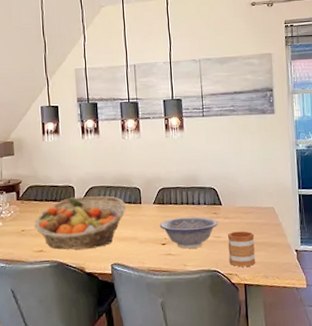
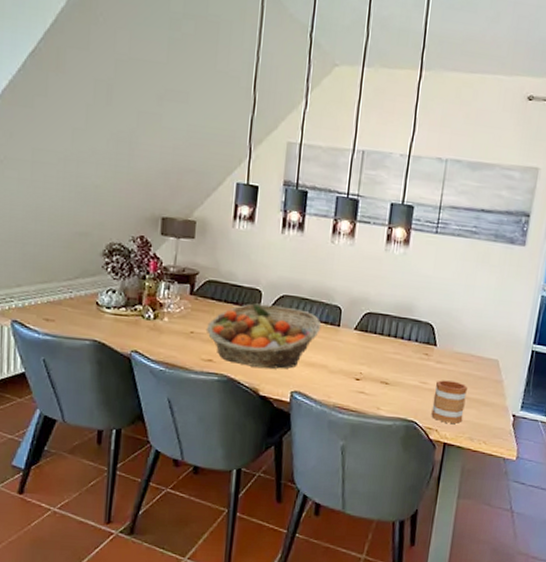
decorative bowl: present [159,216,218,249] -> none [356,351,428,391]

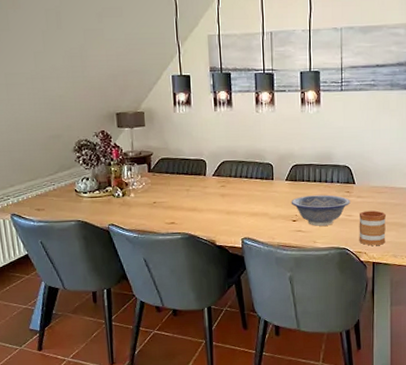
fruit basket: present [205,303,322,369] -> none [165,170,258,224]
decorative bowl: none [356,351,428,391] -> present [291,194,350,226]

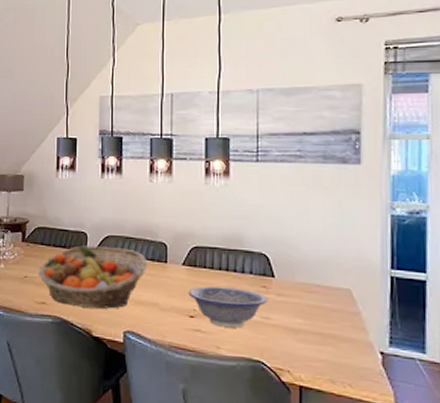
fruit basket: none [165,170,258,224] -> present [38,245,148,310]
mug: present [359,210,387,246] -> none [279,314,320,363]

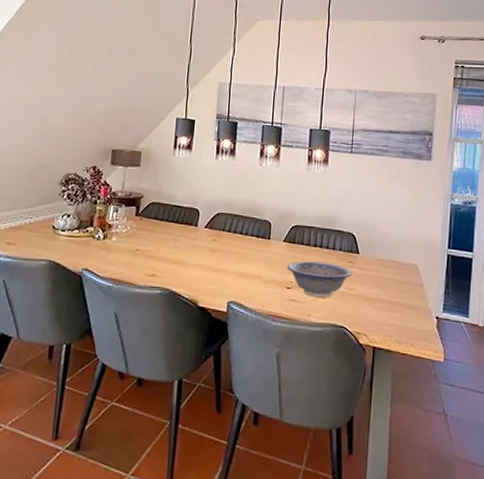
fruit basket: present [38,245,148,310] -> none [149,221,254,282]

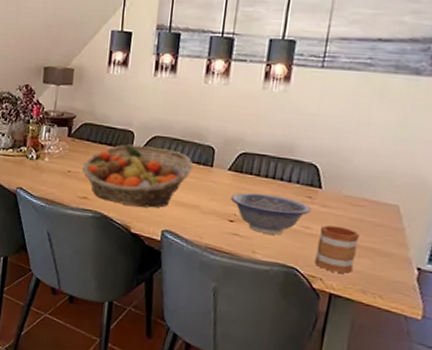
fruit basket: none [149,221,254,282] -> present [81,144,194,208]
mug: none [359,286,392,327] -> present [314,225,361,274]

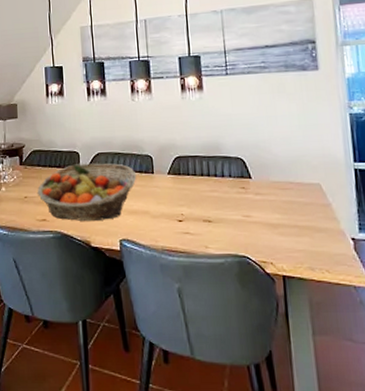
decorative bowl: present [230,192,311,235] -> none [175,191,247,228]
mug: present [314,225,361,274] -> none [259,211,298,254]

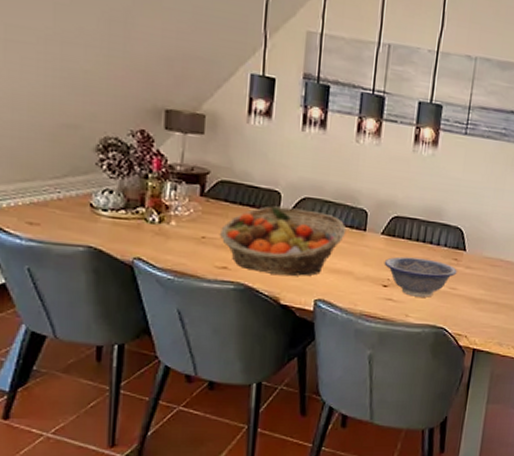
decorative bowl: none [175,191,247,228] -> present [384,256,457,298]

